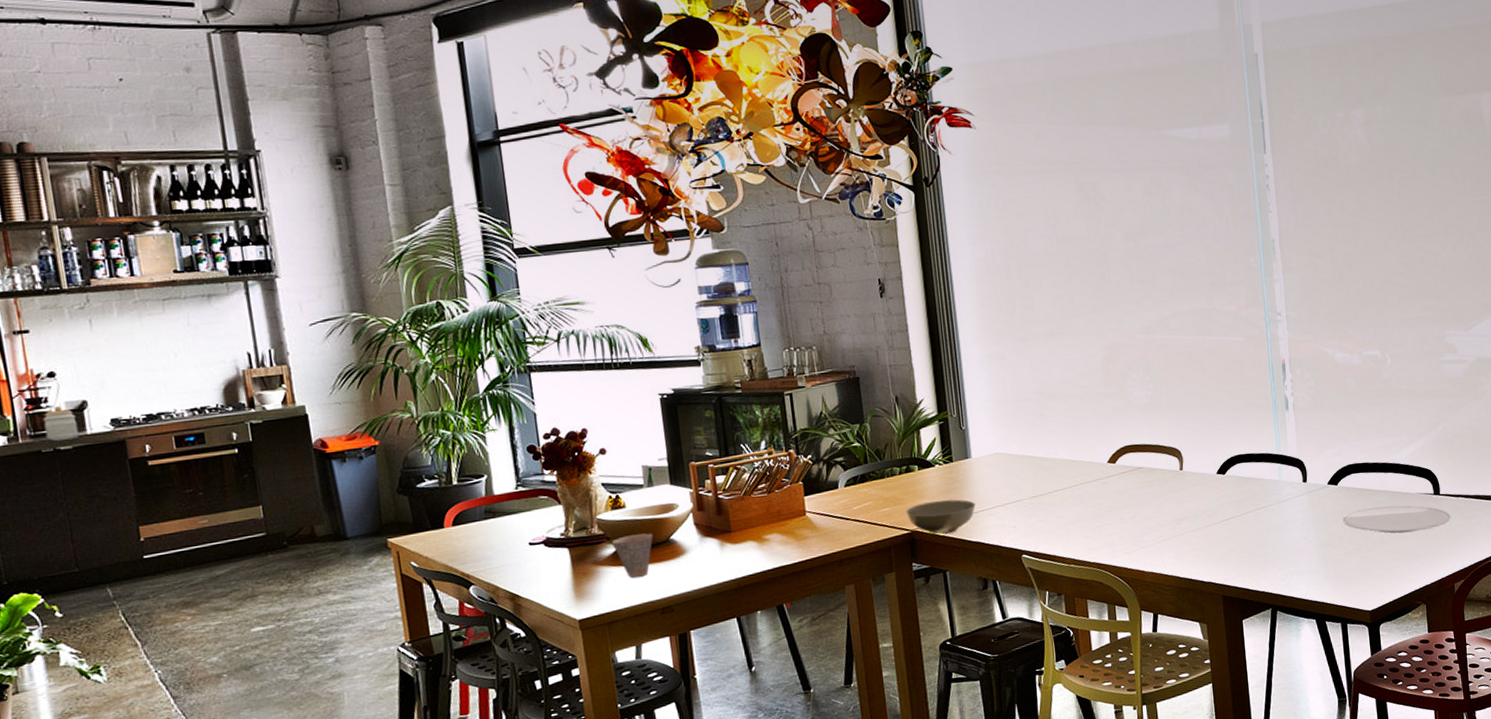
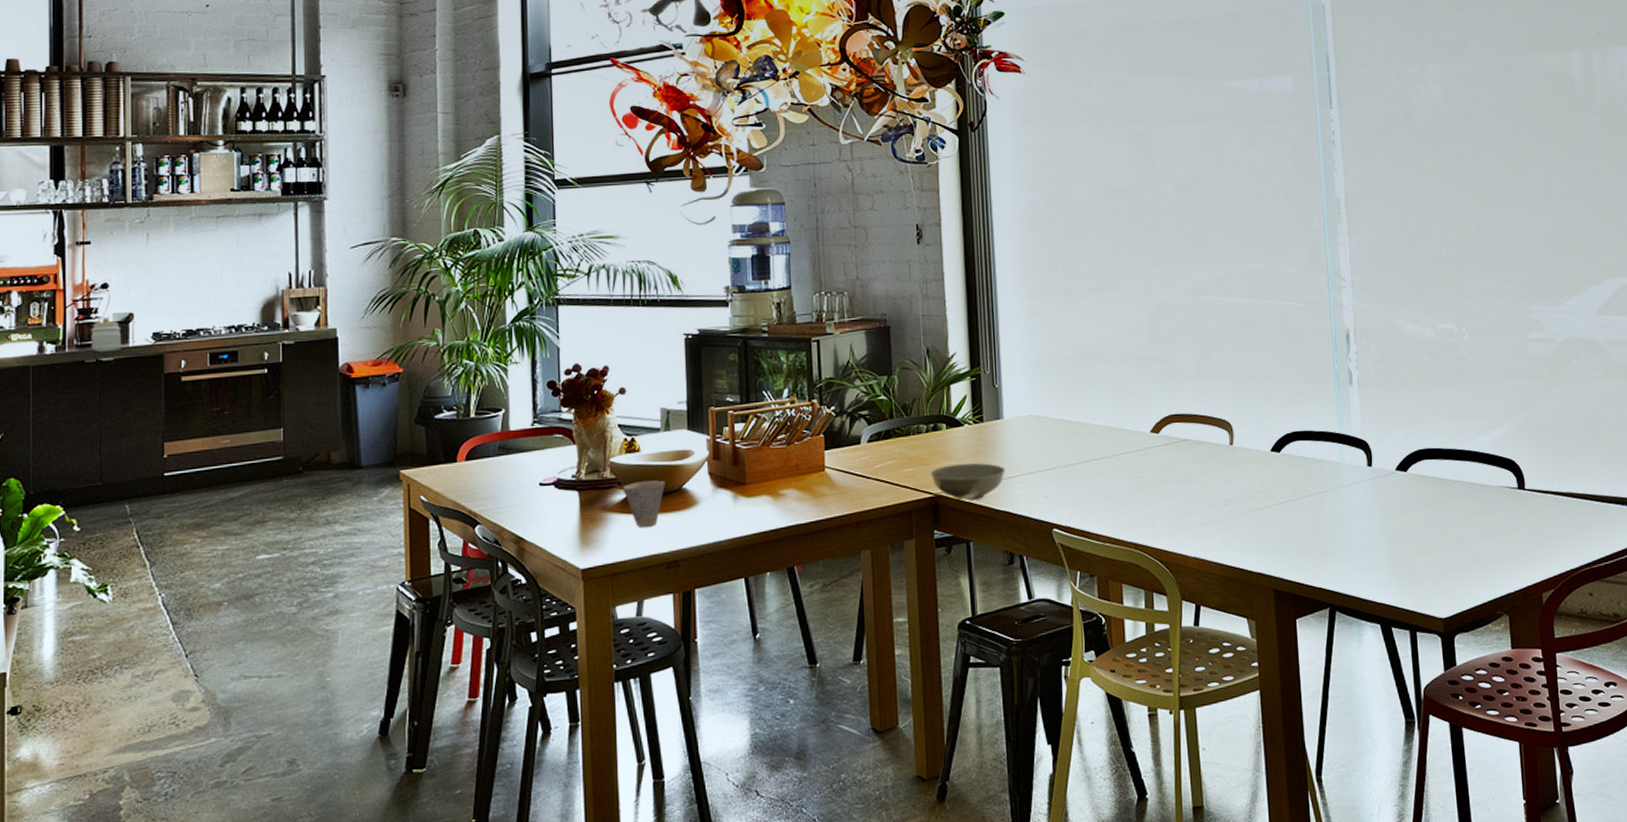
plate: present [1342,505,1451,534] -> none [1412,498,1538,531]

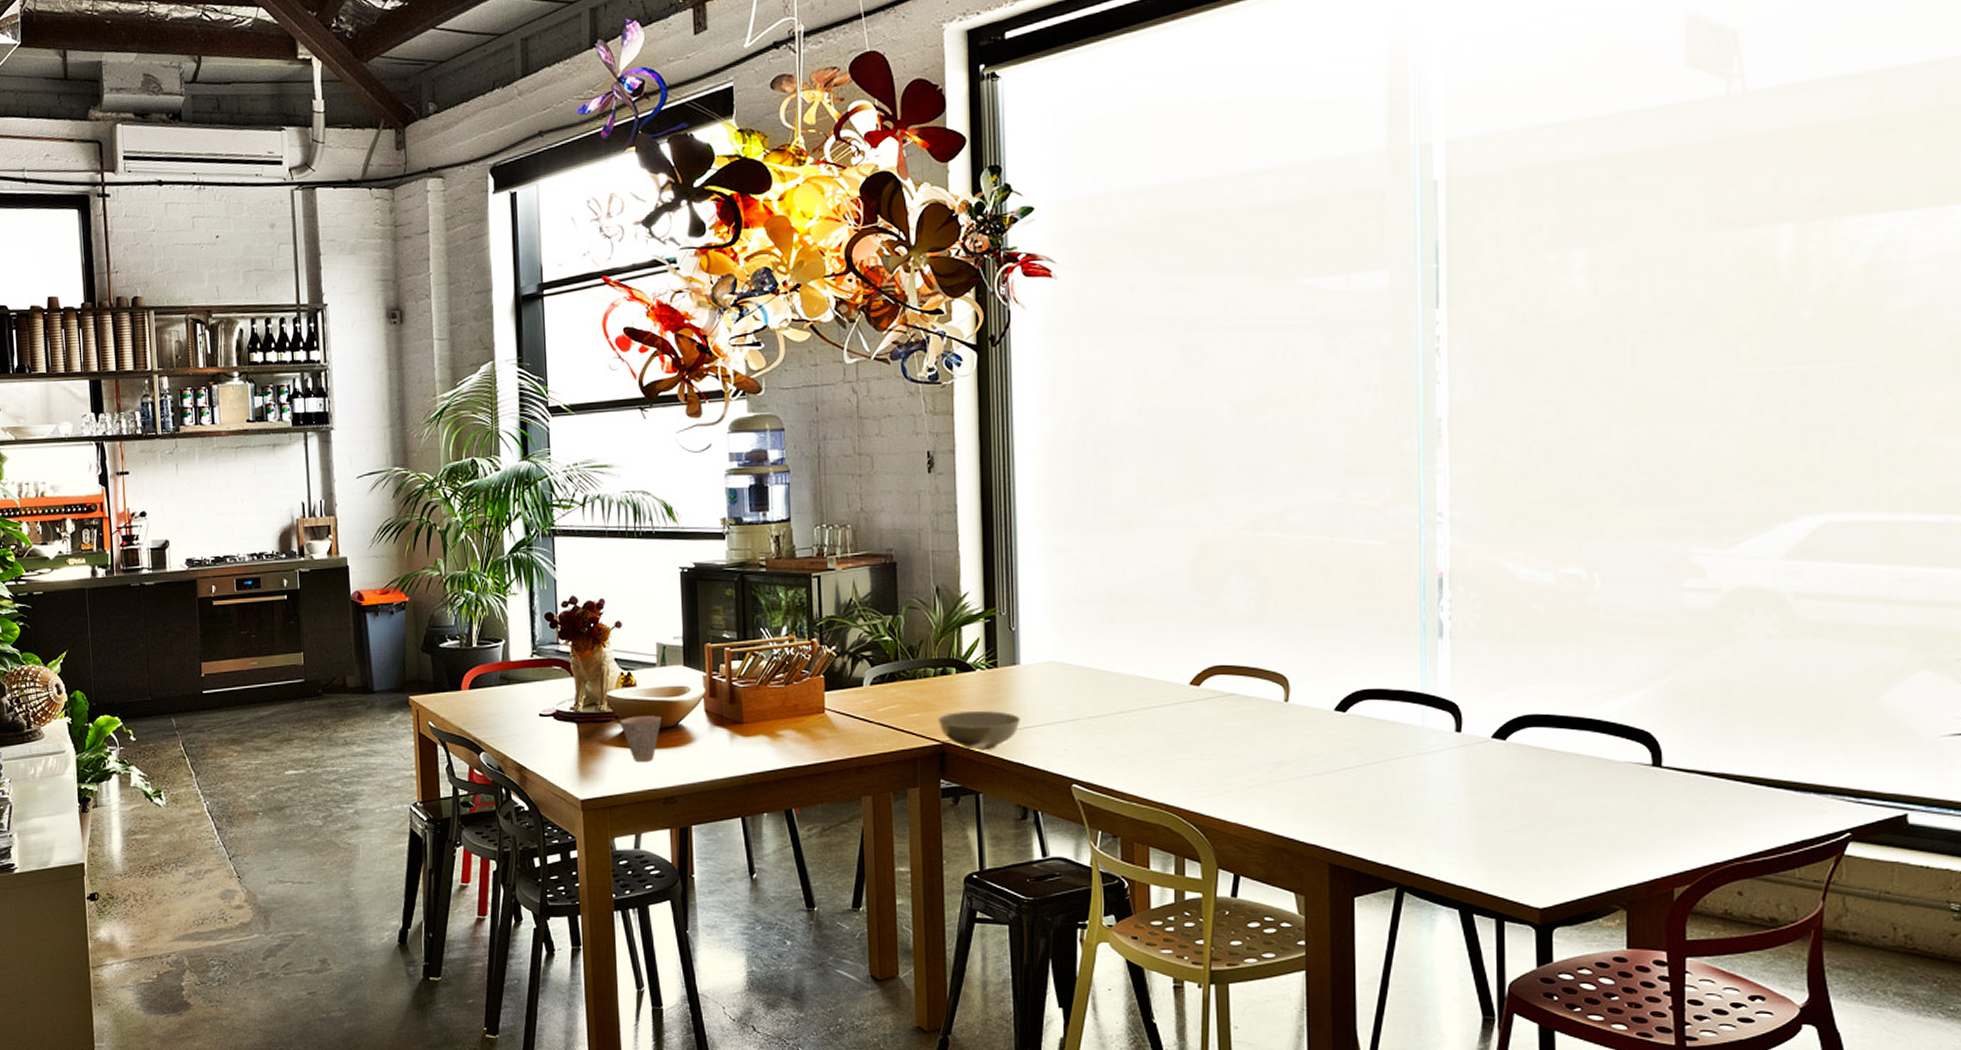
jar: present [91,317,122,353] -> none [134,544,161,577]

